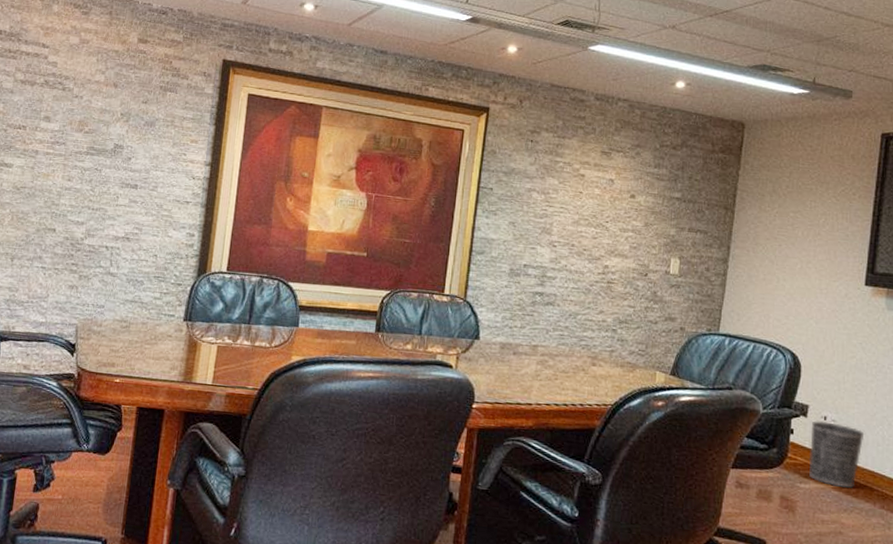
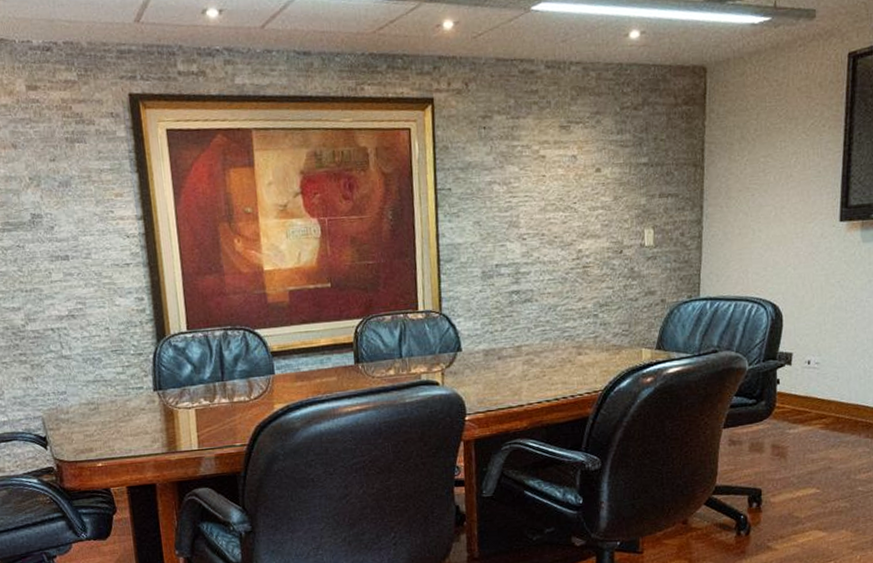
wastebasket: present [808,421,865,489] -> none [796,365,847,427]

